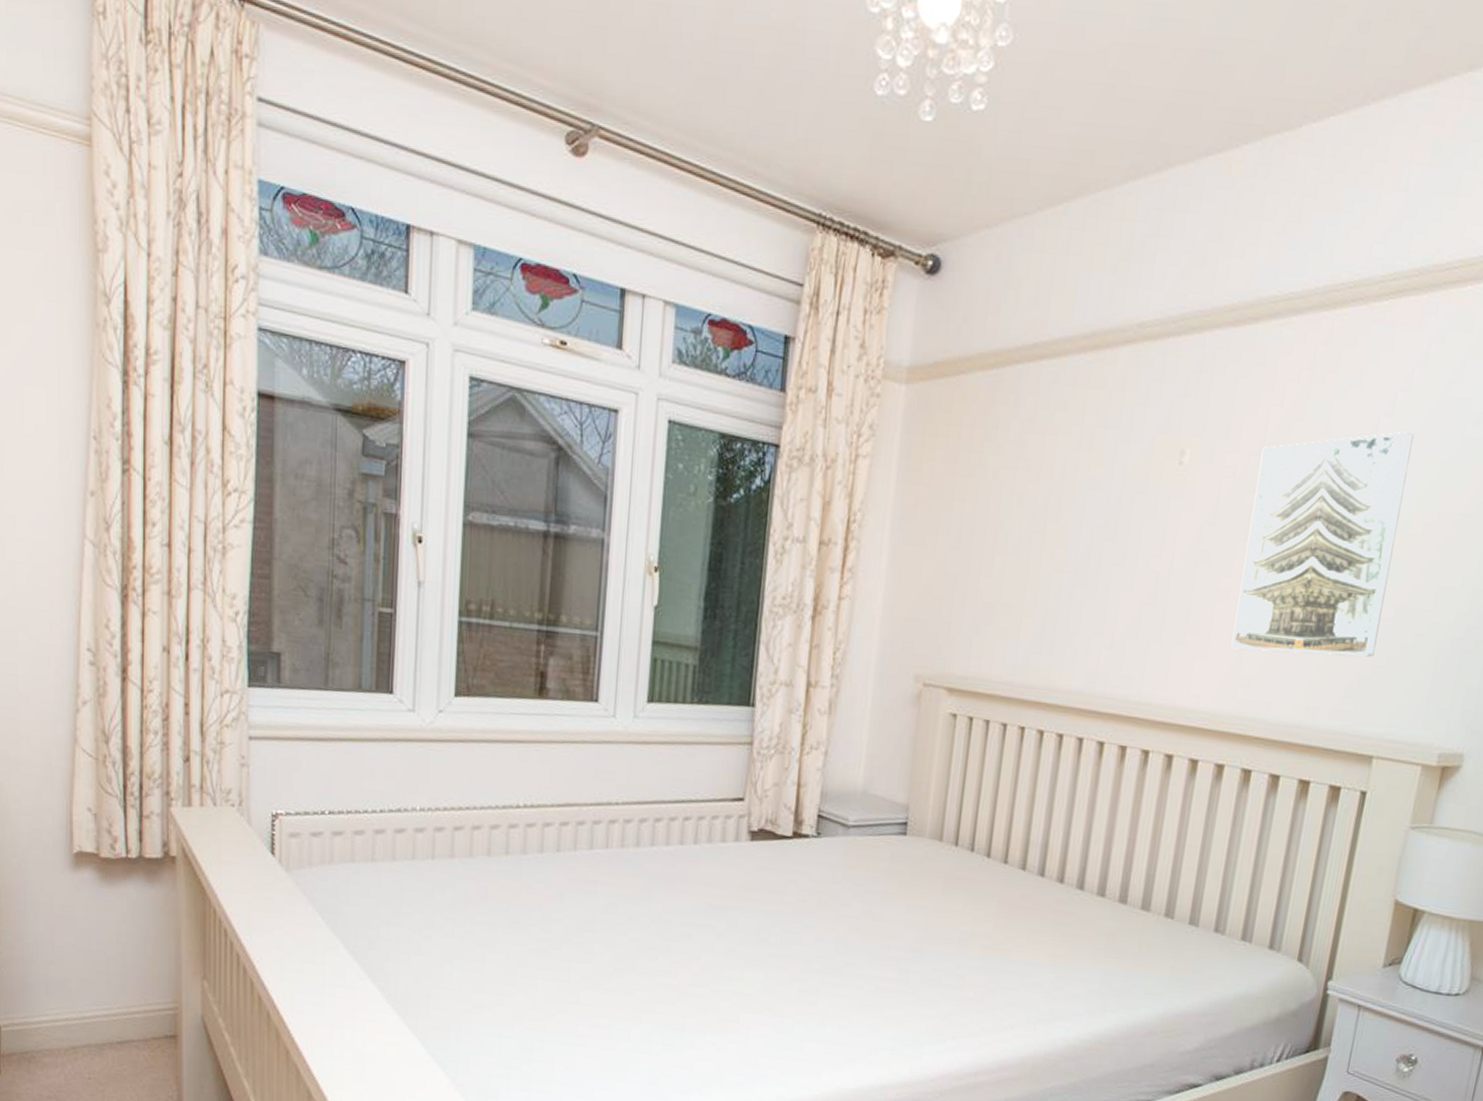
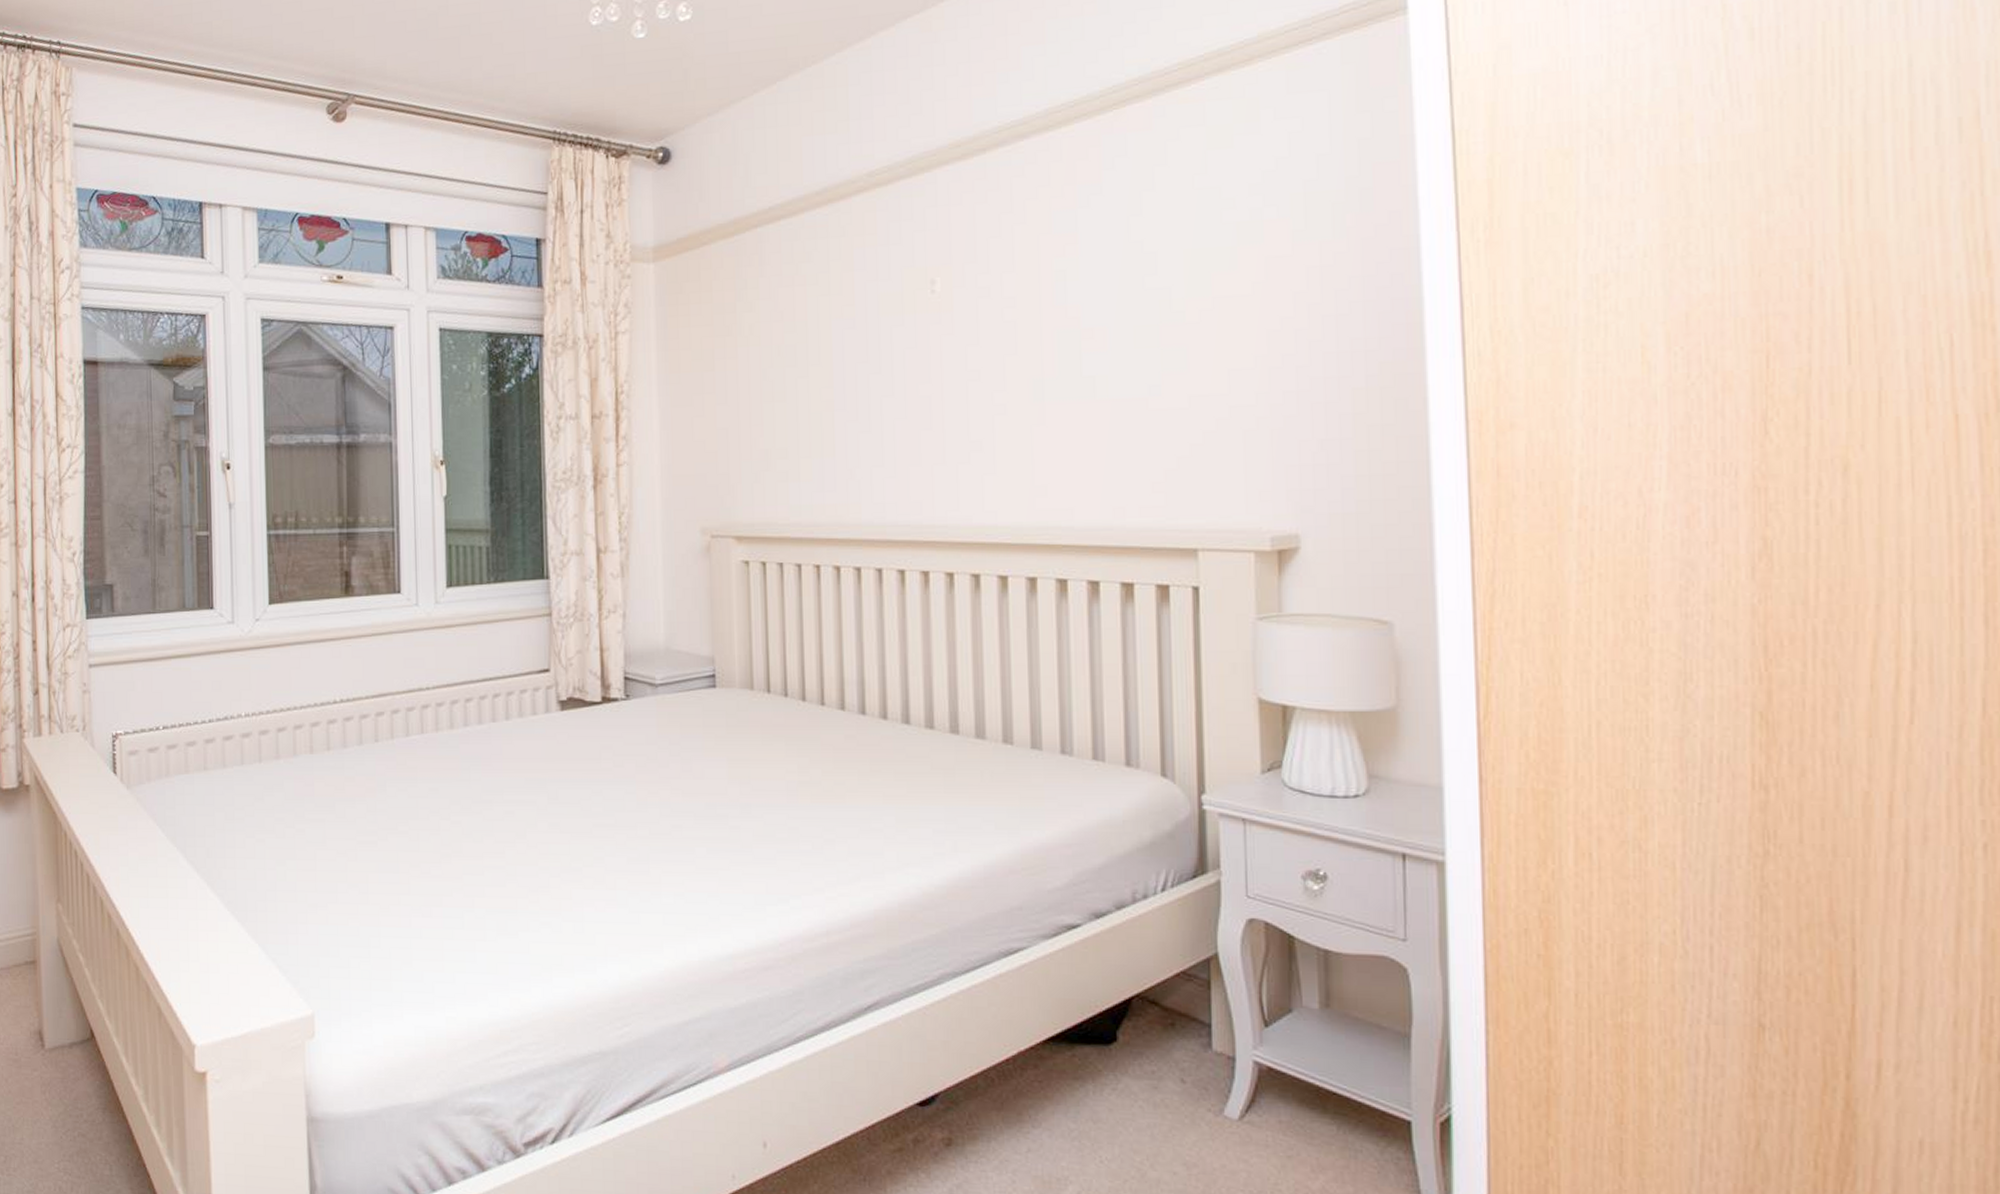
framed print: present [1231,431,1414,657] -> none [1013,227,1175,461]

